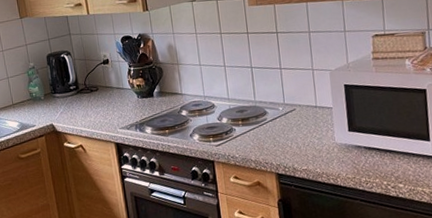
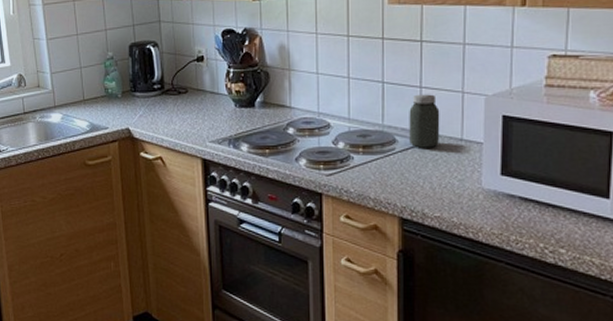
jar: none [274,73,300,117] -> present [409,94,440,148]

